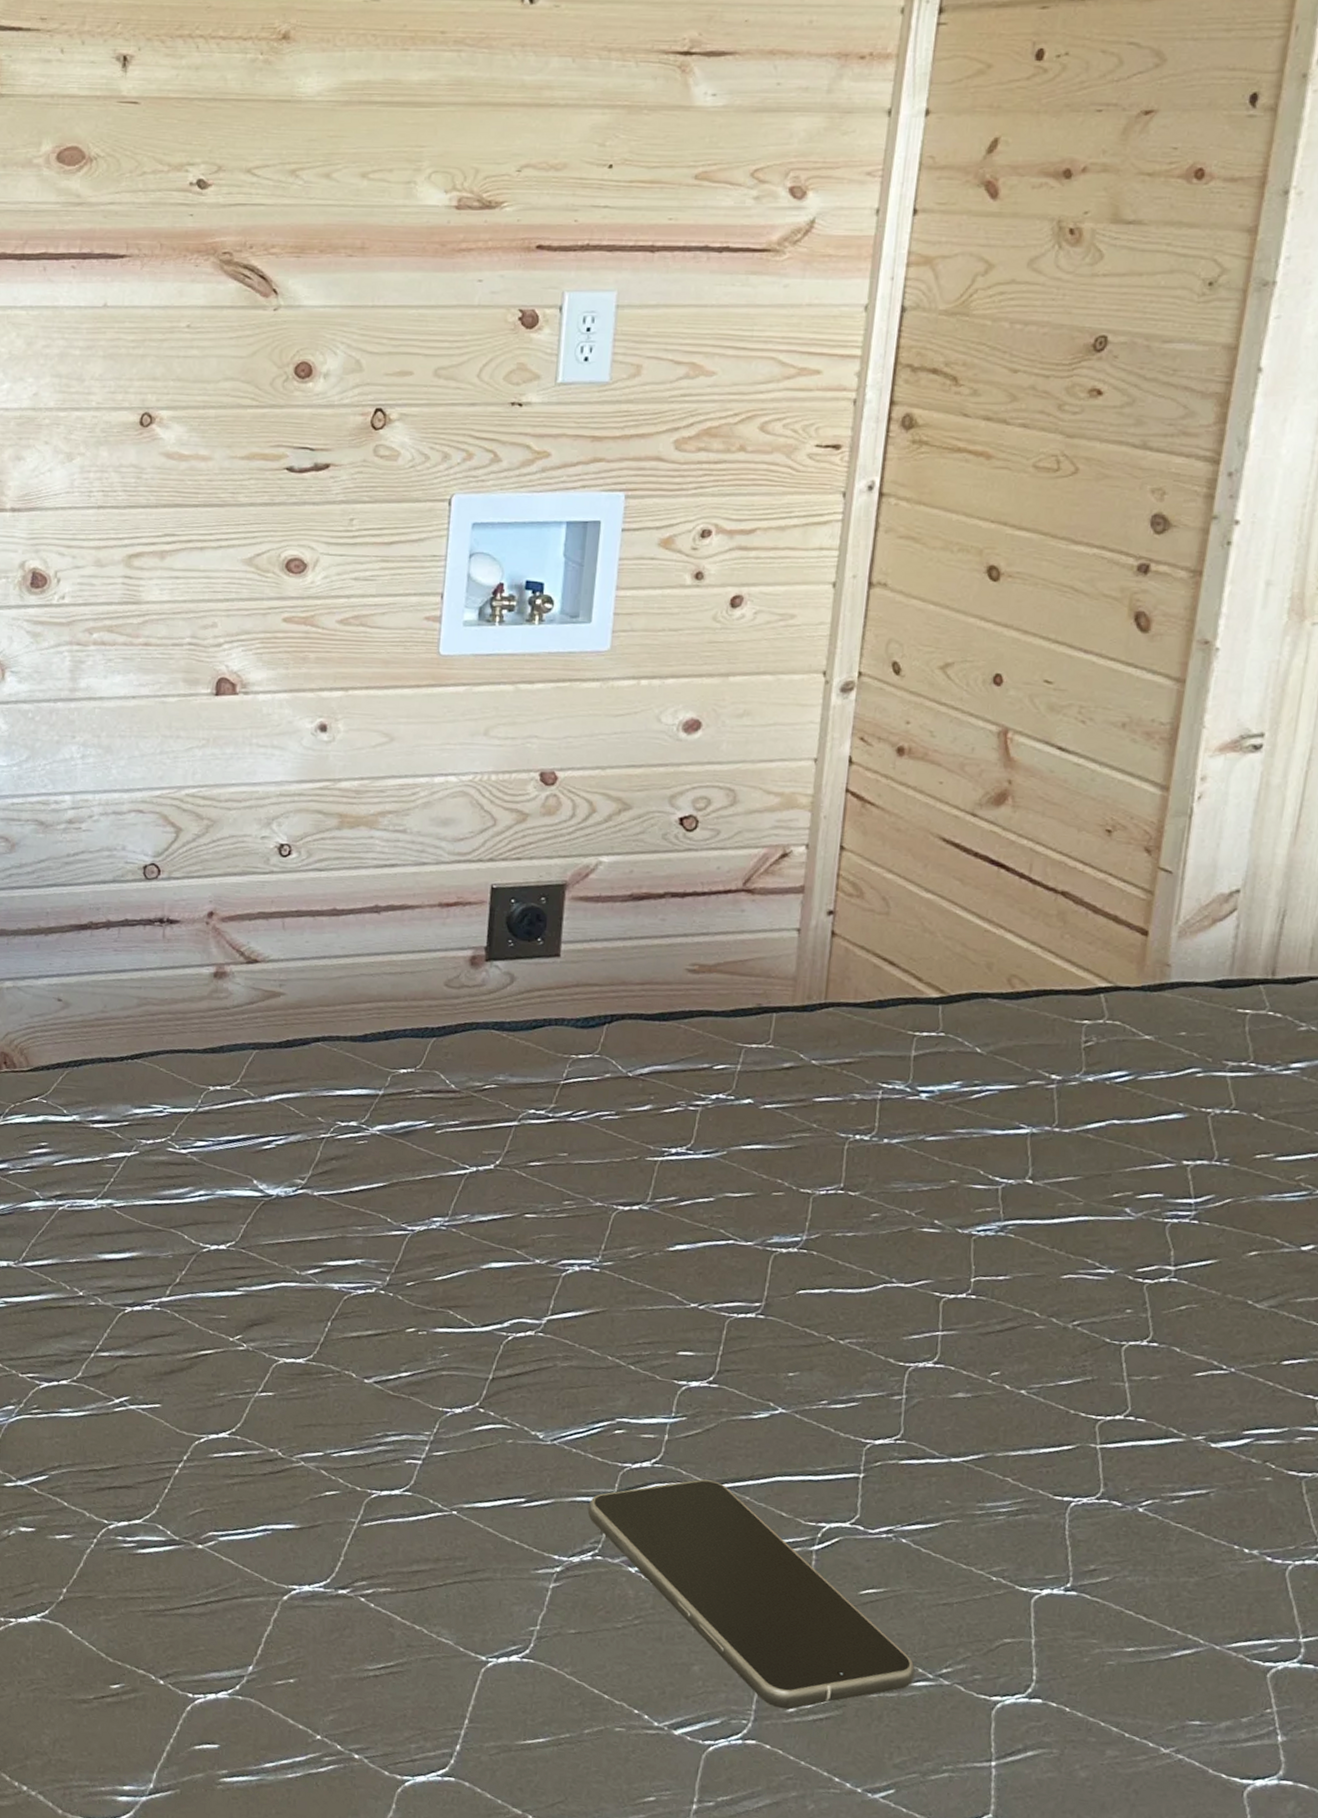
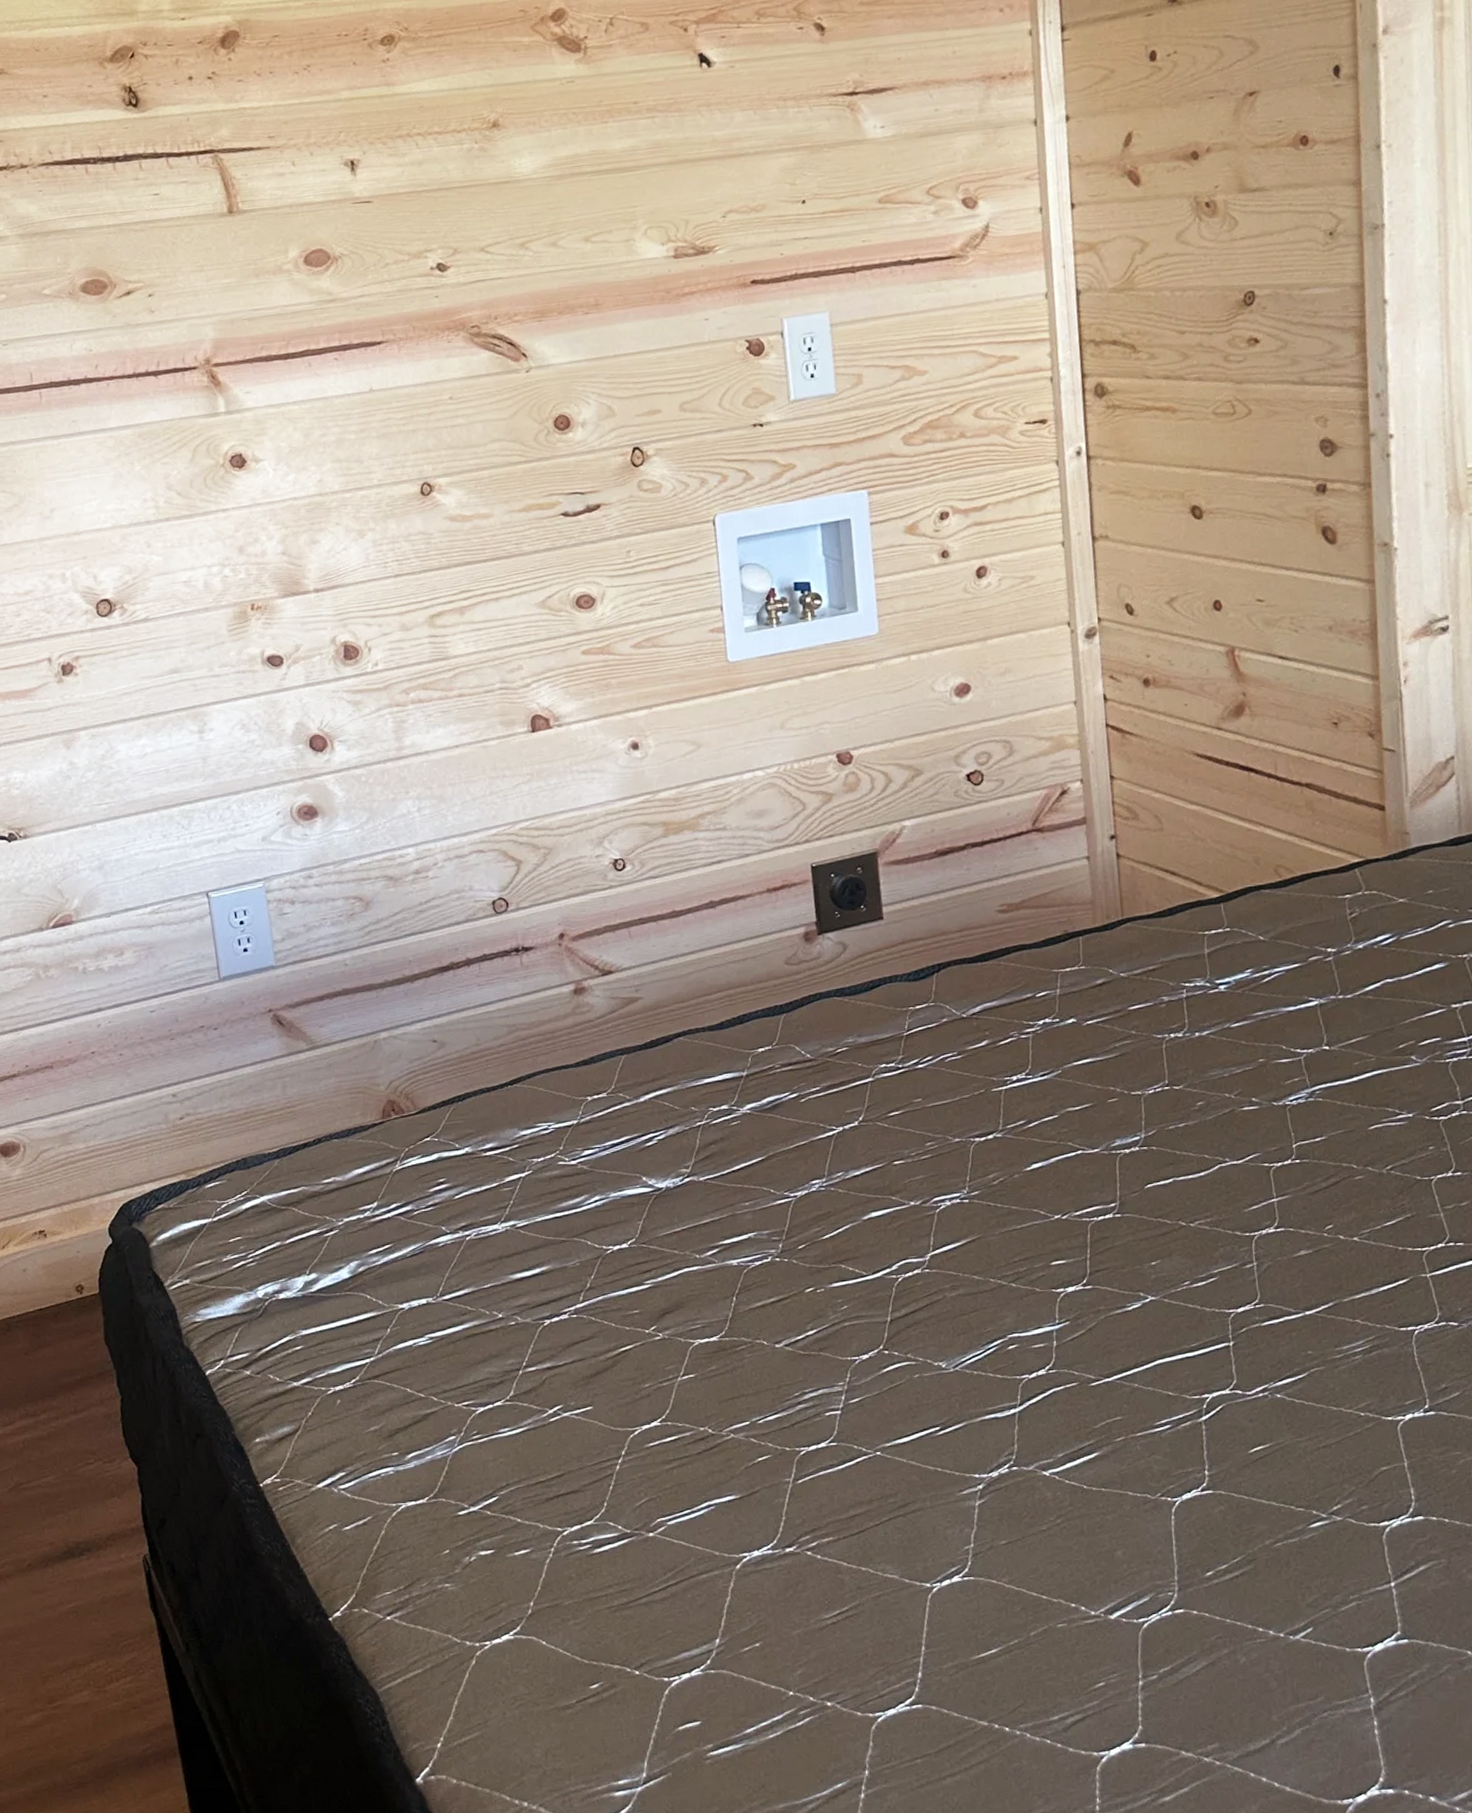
mobile phone: present [587,1479,915,1709] -> none [997,1375,1310,1574]

